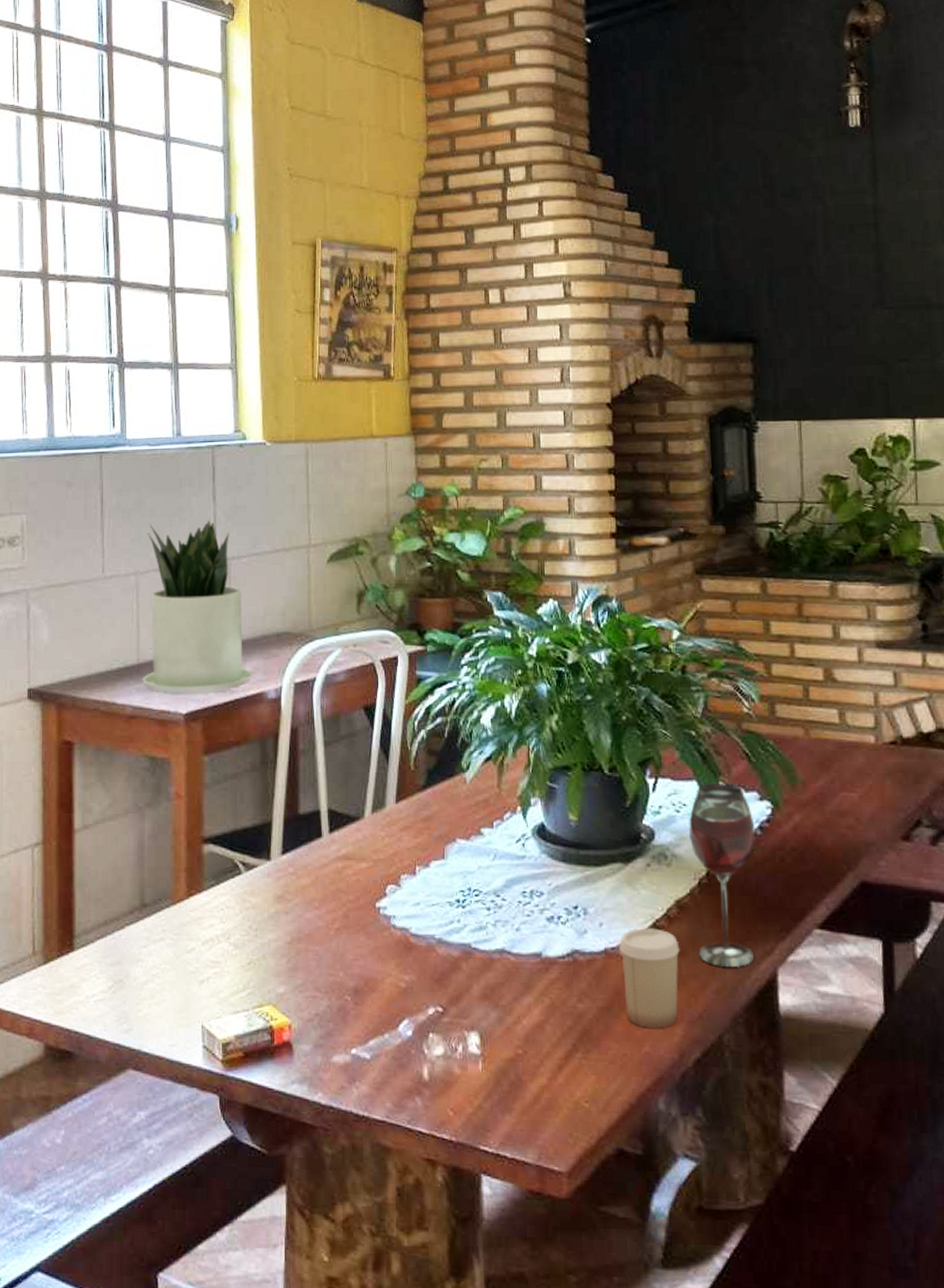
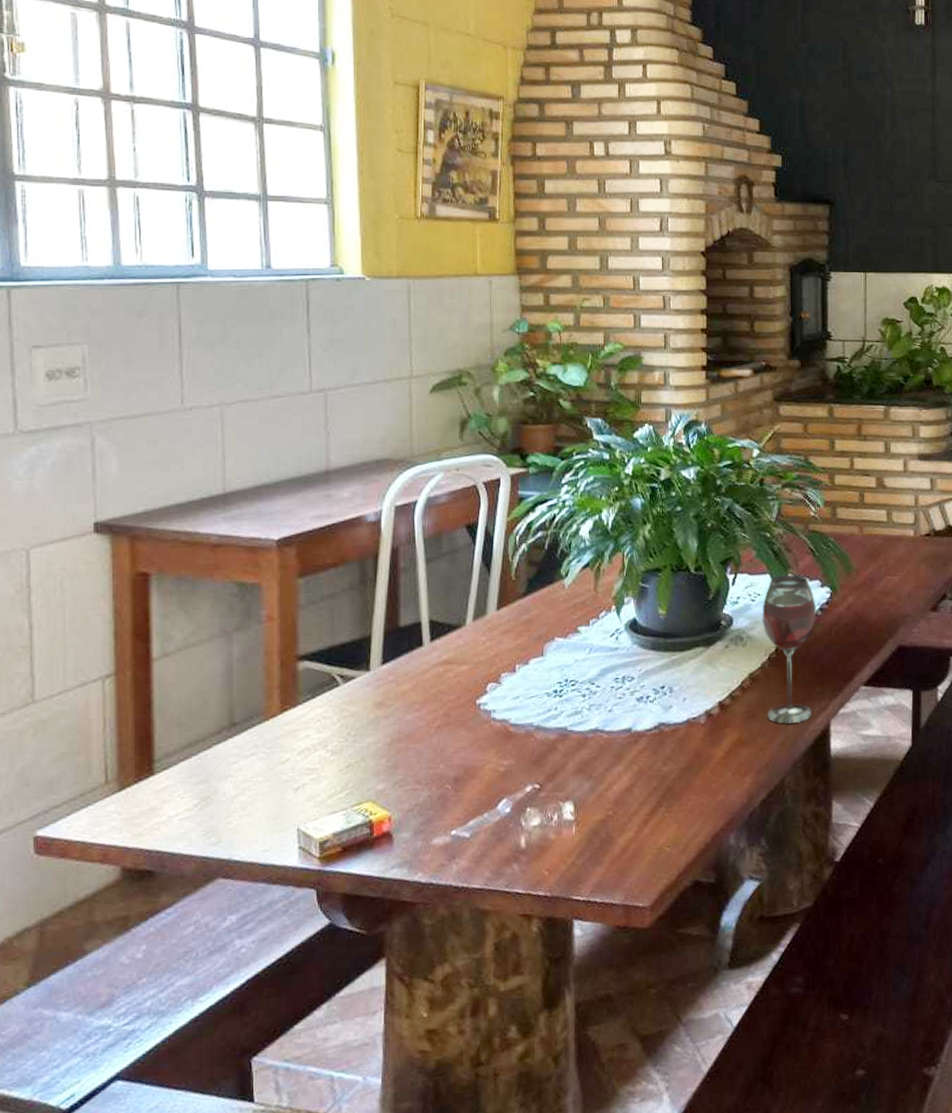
planter: present [143,520,253,694] -> none [230,352,351,521]
cup: present [619,927,680,1028] -> none [700,697,751,780]

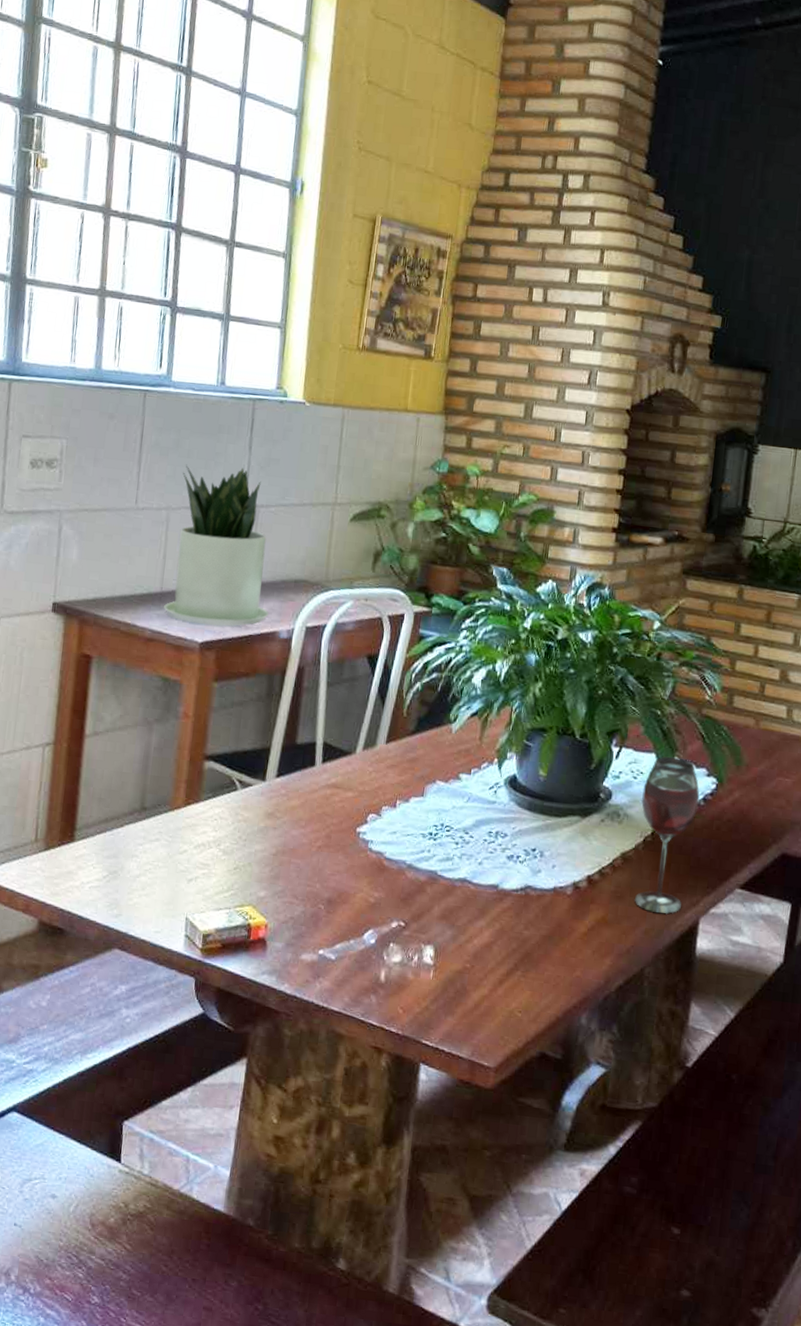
planter: none [230,352,351,521] -> present [164,464,269,627]

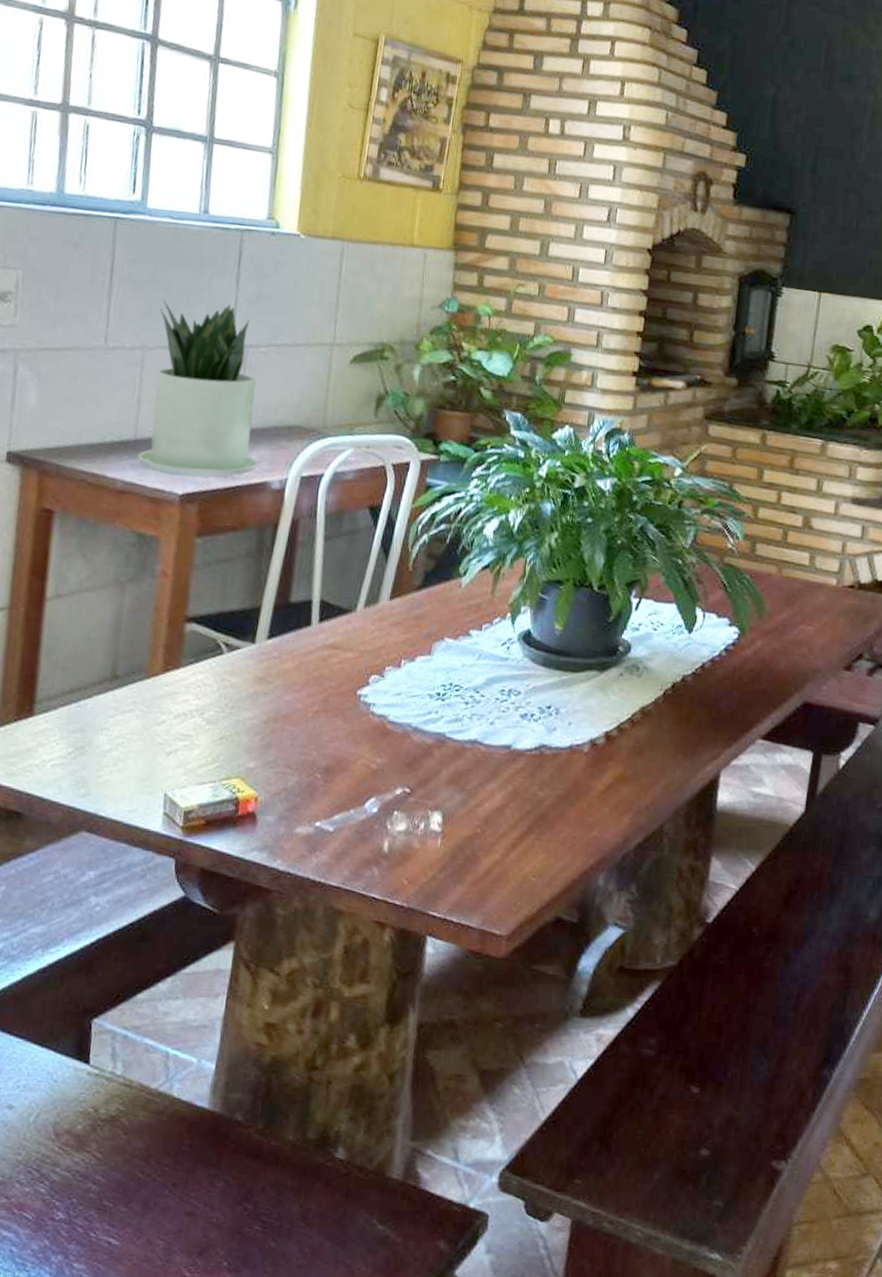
wineglass: present [635,756,700,914] -> none [654,606,722,768]

